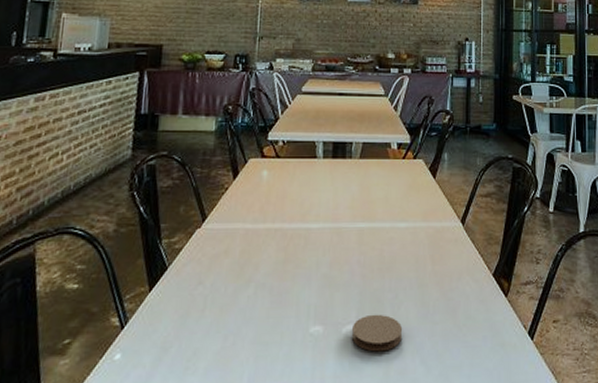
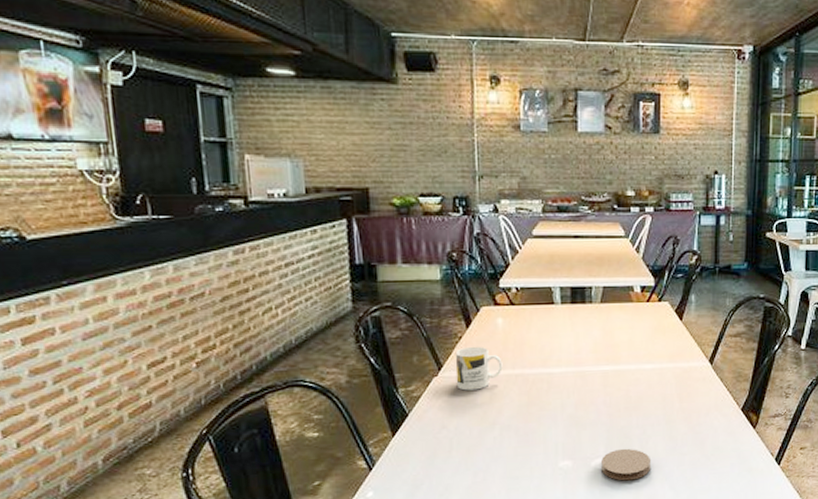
mug: none [217,198,264,244] -> present [455,346,503,391]

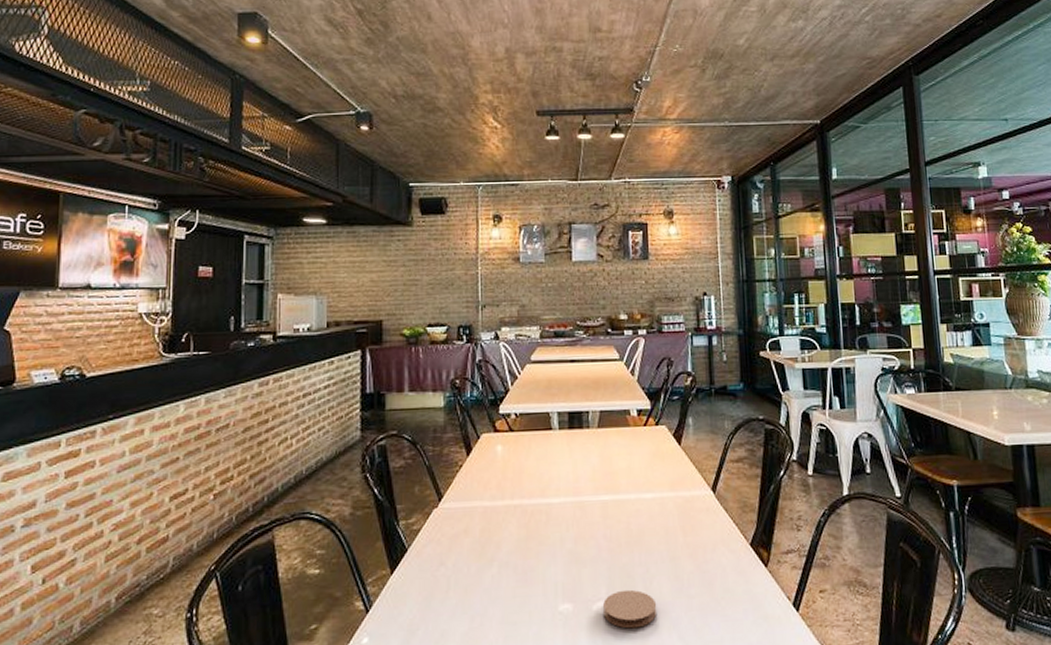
mug: present [455,346,503,391] -> none [455,475,502,523]

